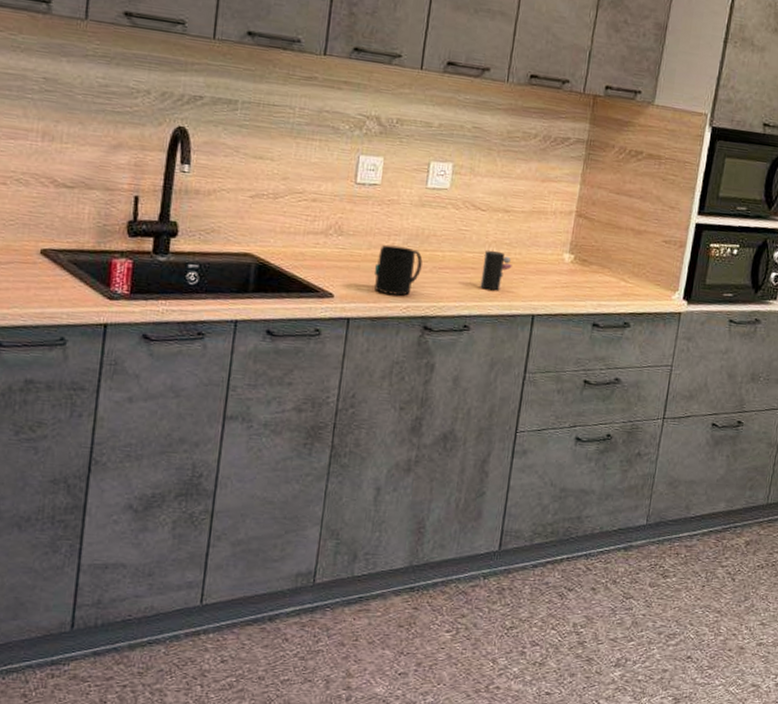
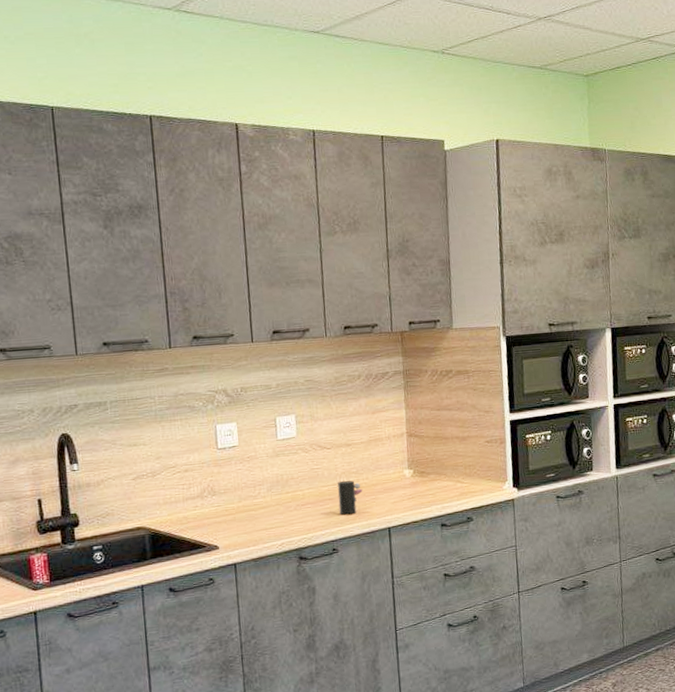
mug: present [374,244,423,296] -> none [247,493,288,537]

